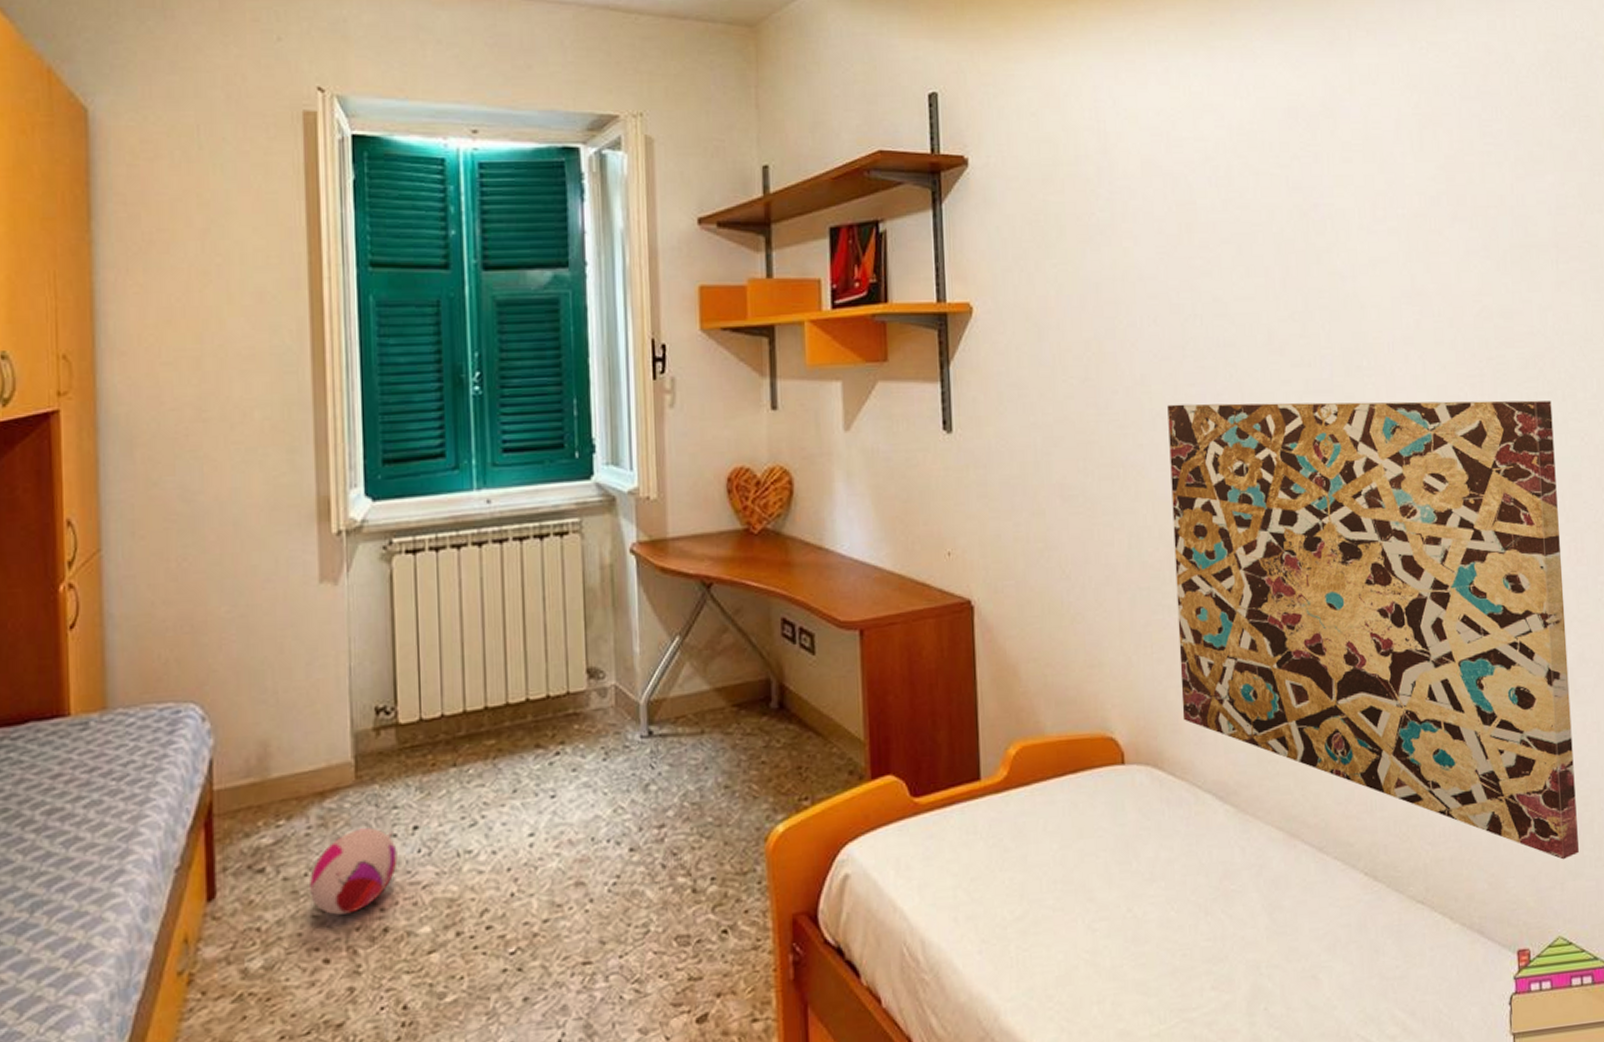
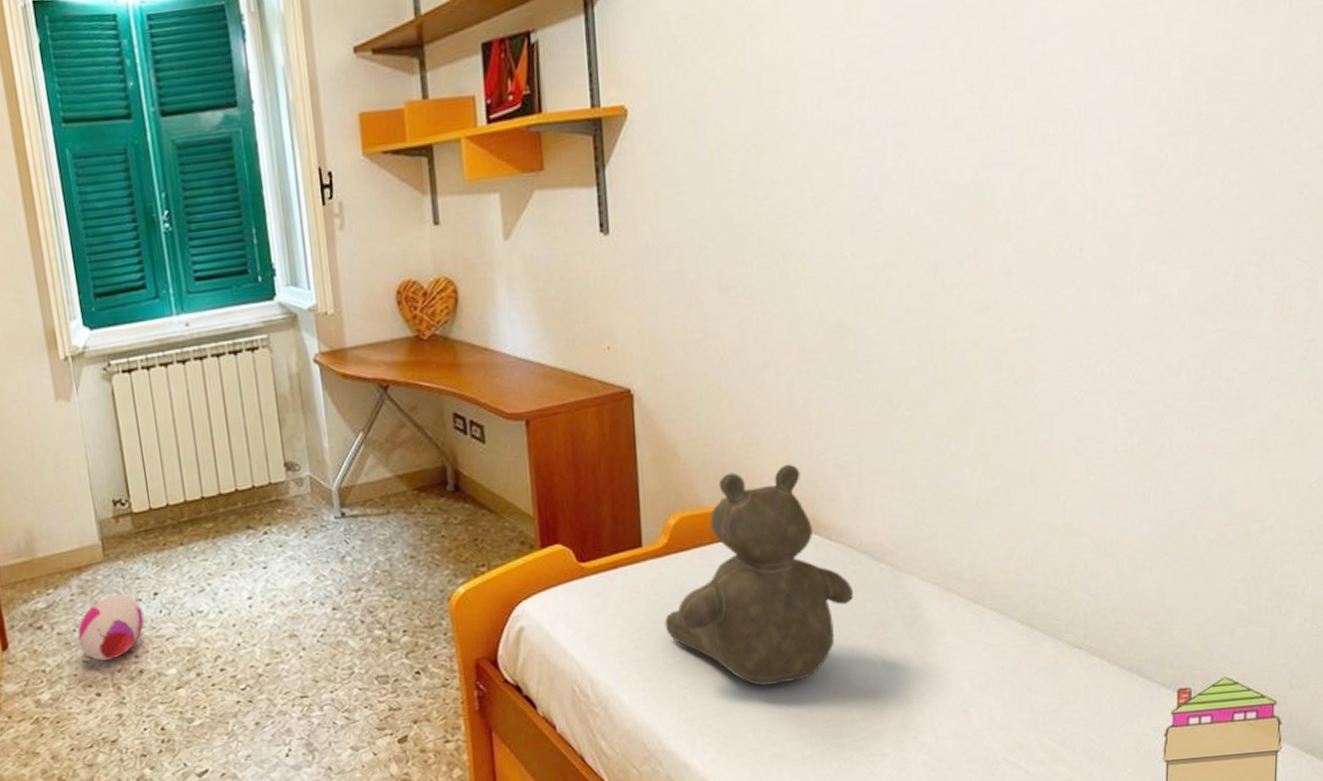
teddy bear: none [1003,690,1200,948] -> present [664,464,854,686]
wall art: present [1167,400,1579,860] -> none [830,154,1269,608]

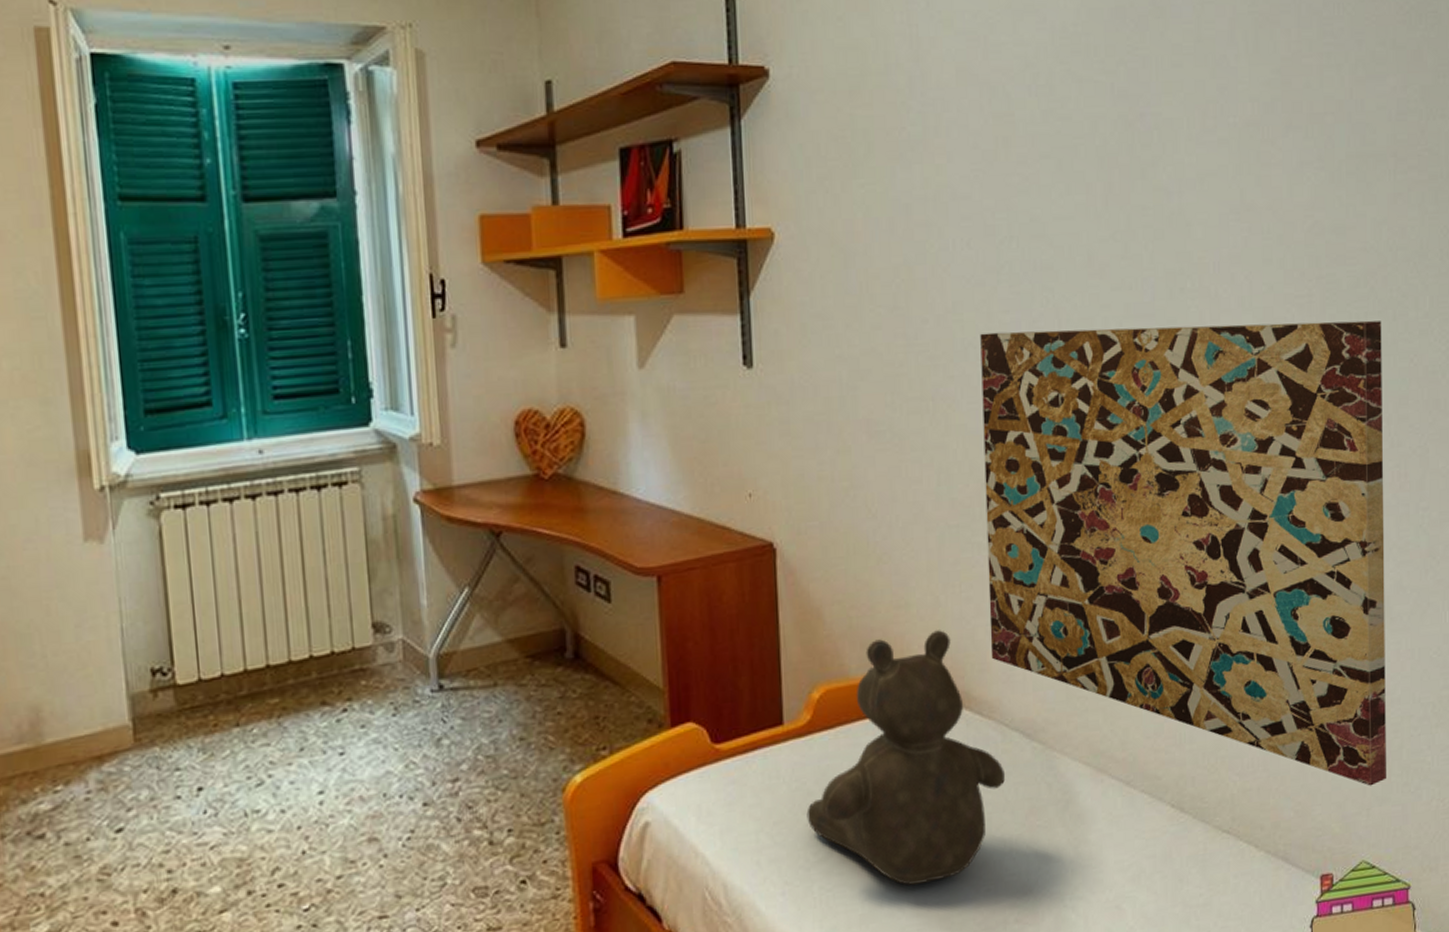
plush toy: present [77,594,145,661] -> none [92,790,183,878]
wall art: none [830,154,1269,608] -> present [980,320,1386,786]

